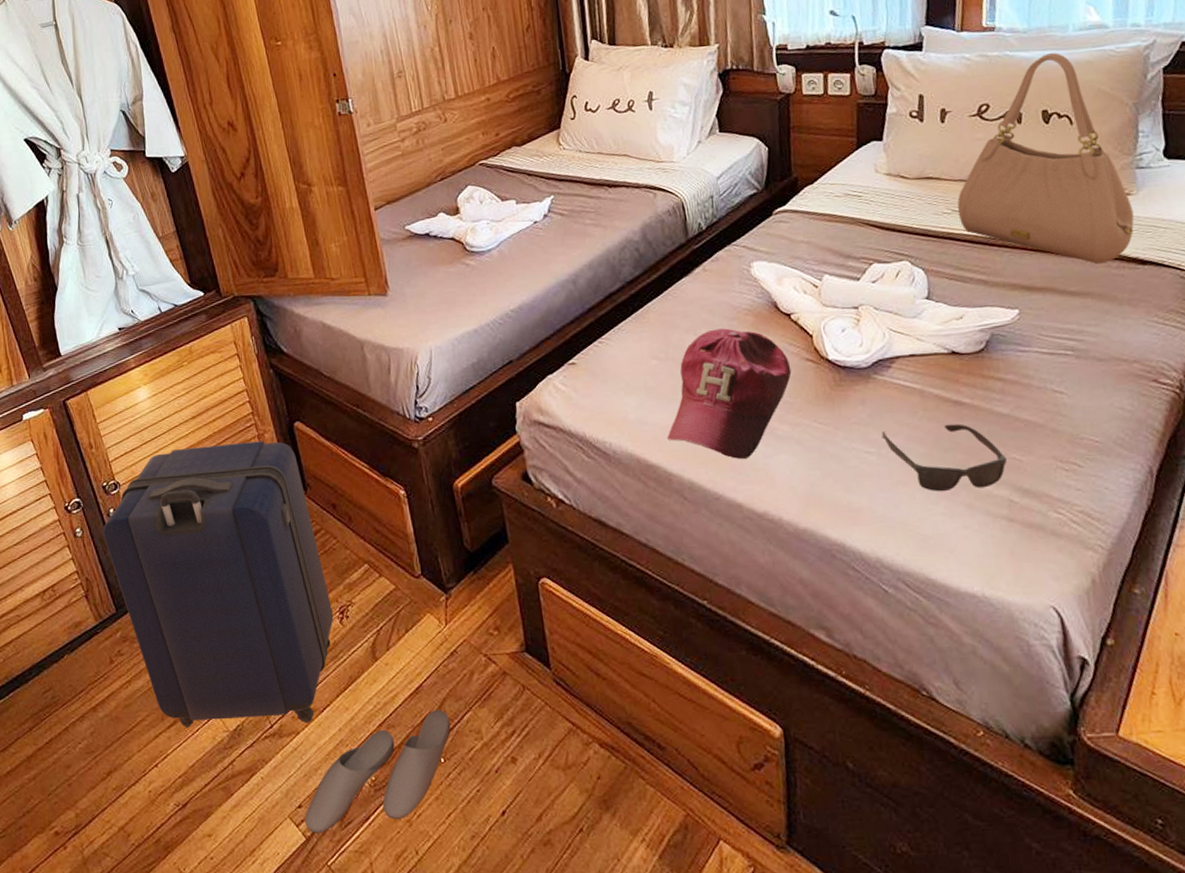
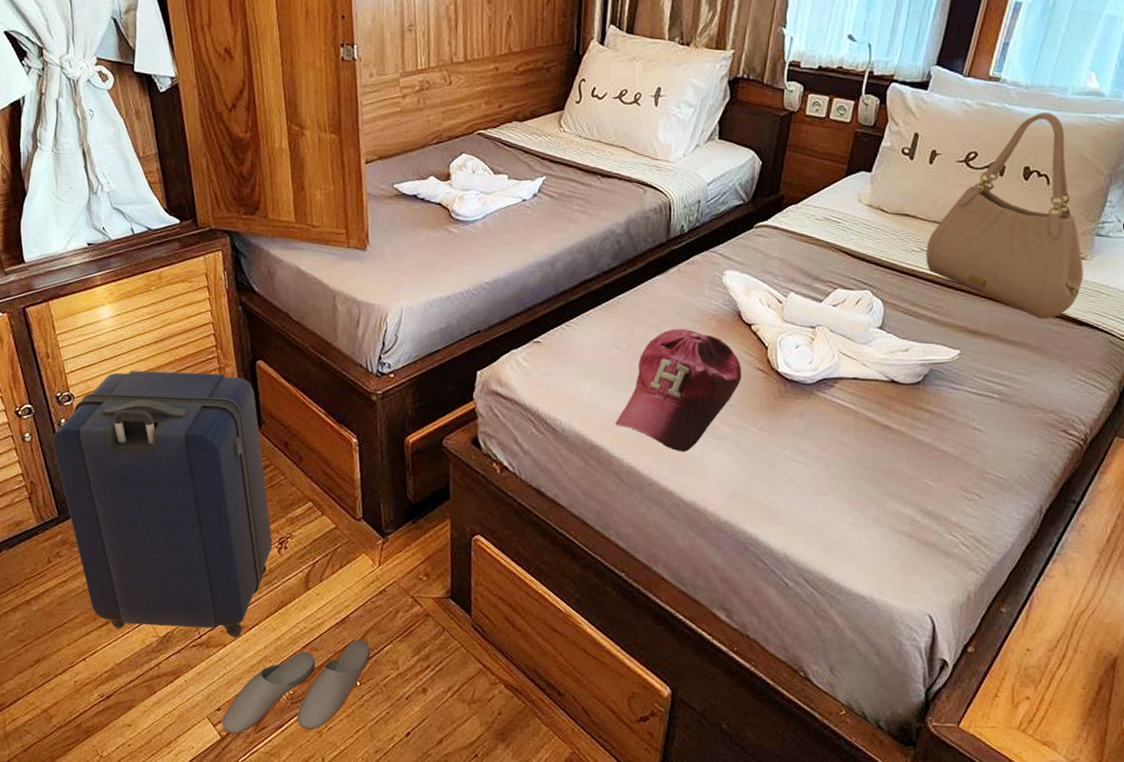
sunglasses: present [881,423,1007,492] -> none [812,444,918,506]

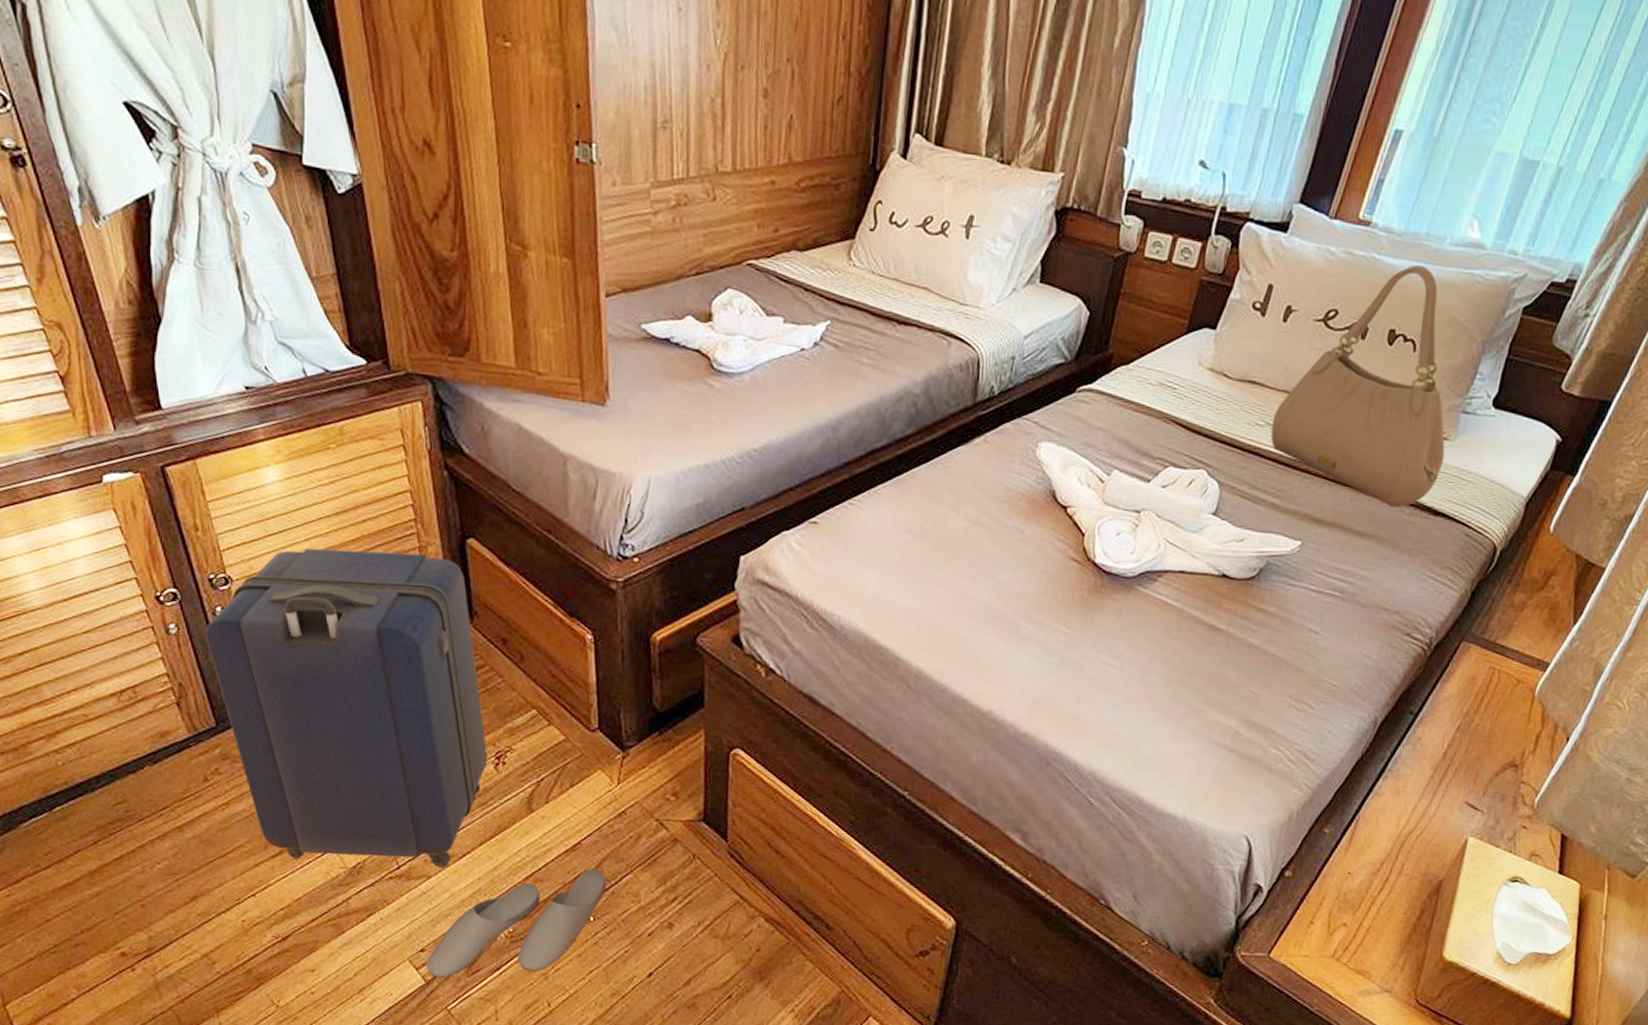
baseball cap: present [615,328,742,452] -> none [903,509,1054,654]

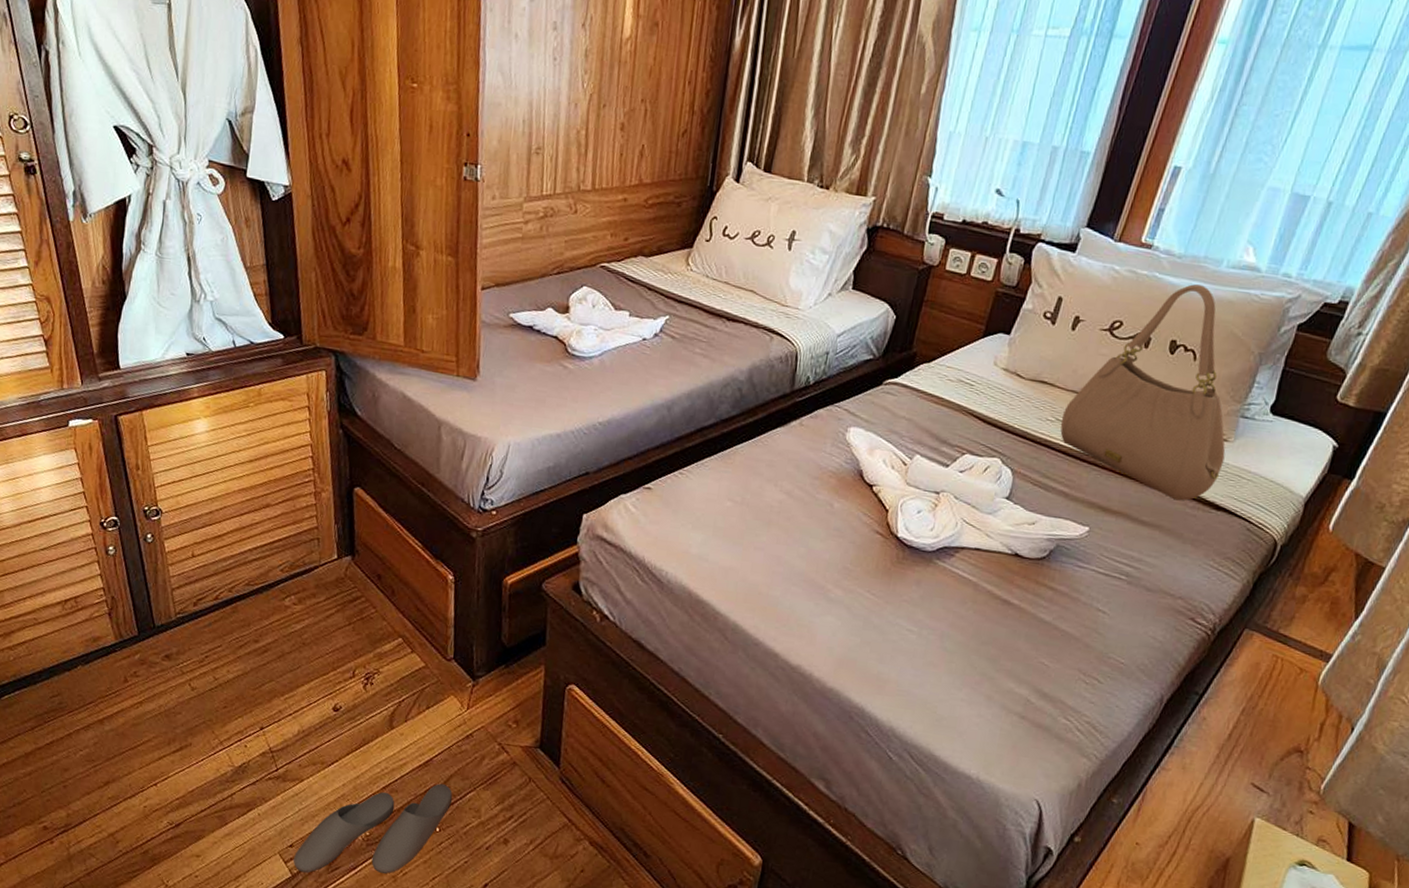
suitcase: present [206,548,488,868] -> none [137,489,359,773]

